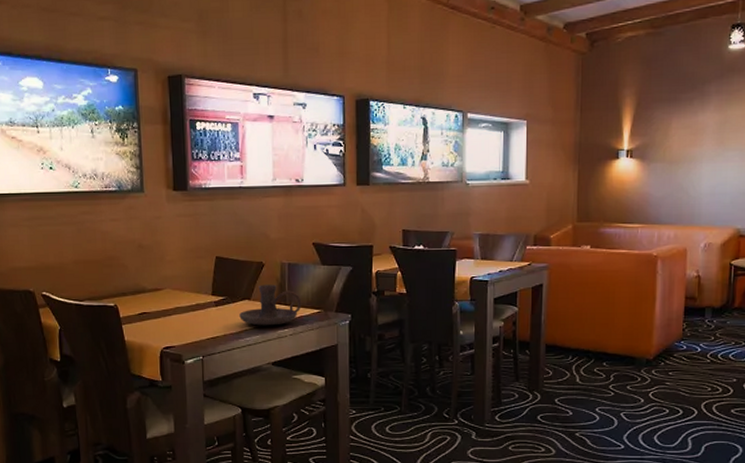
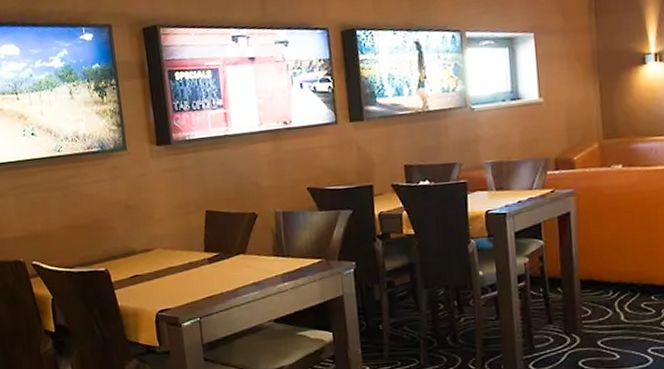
candle holder: present [239,284,302,326] -> none [235,235,301,281]

